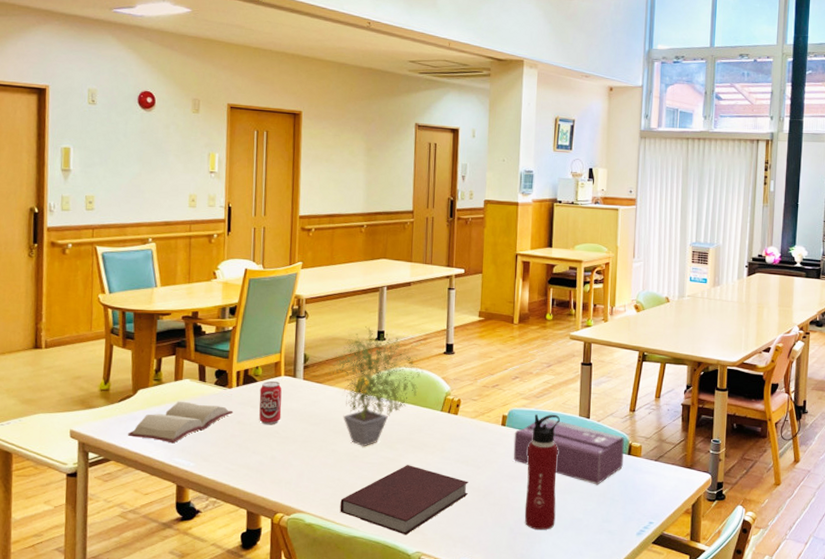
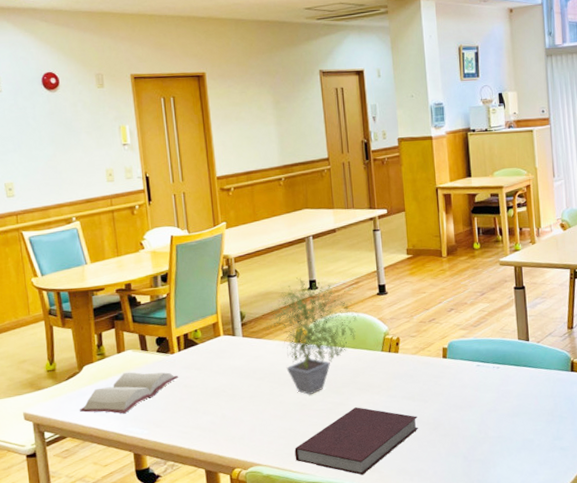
beverage can: present [259,380,282,425] -> none [201,341,226,385]
tissue box: present [513,417,625,485] -> none [456,345,568,405]
water bottle: present [524,414,560,530] -> none [471,341,507,455]

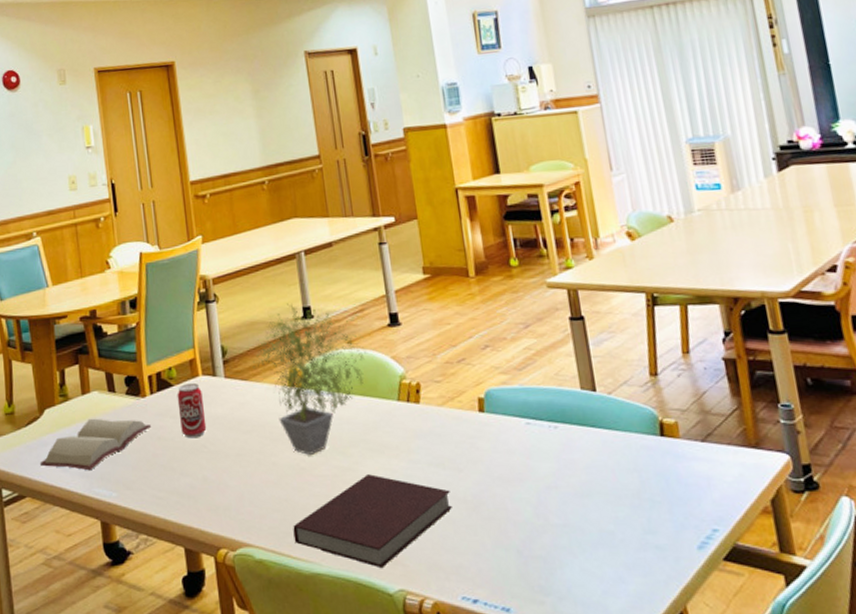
beverage can: none [201,341,226,385] -> present [177,382,207,439]

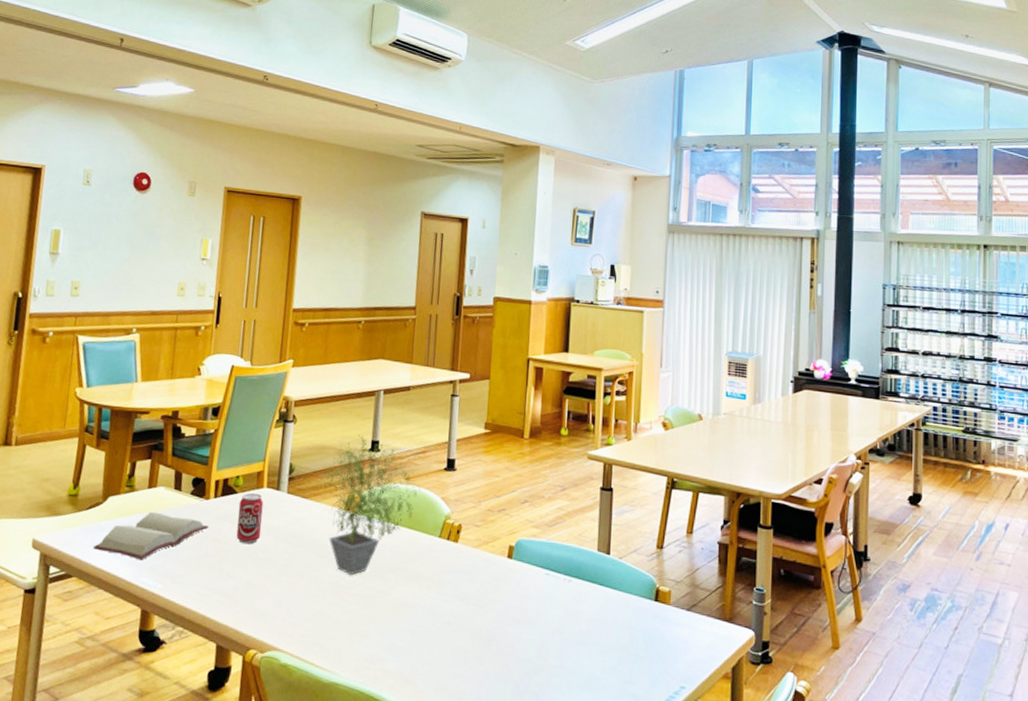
notebook: present [293,474,452,567] -> none [320,599,468,685]

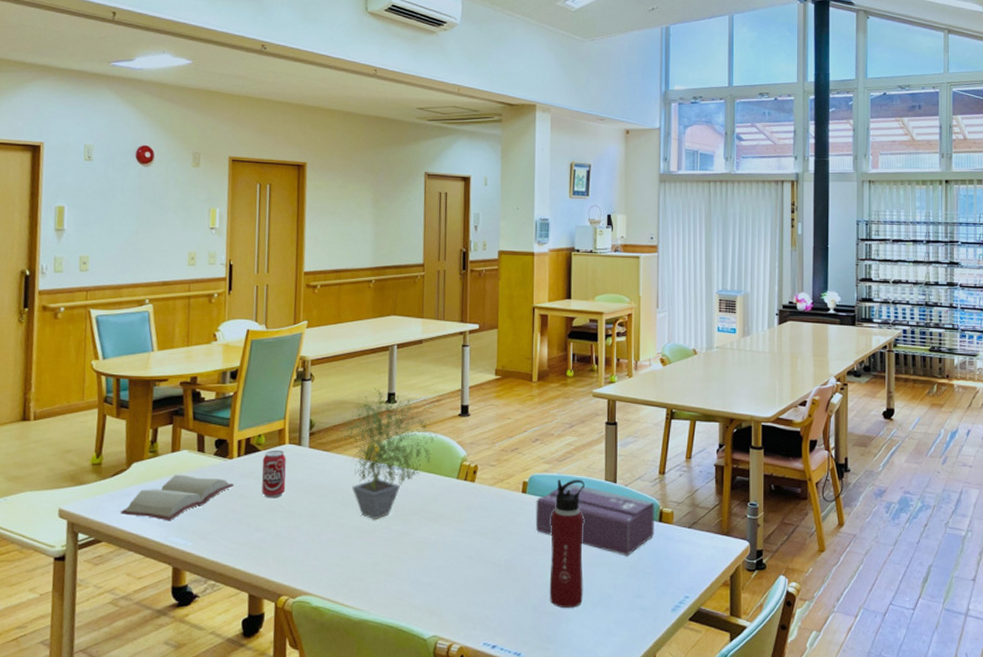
tissue box: none [520,550,652,637] -> present [535,482,656,557]
water bottle: none [532,546,575,689] -> present [549,479,584,608]

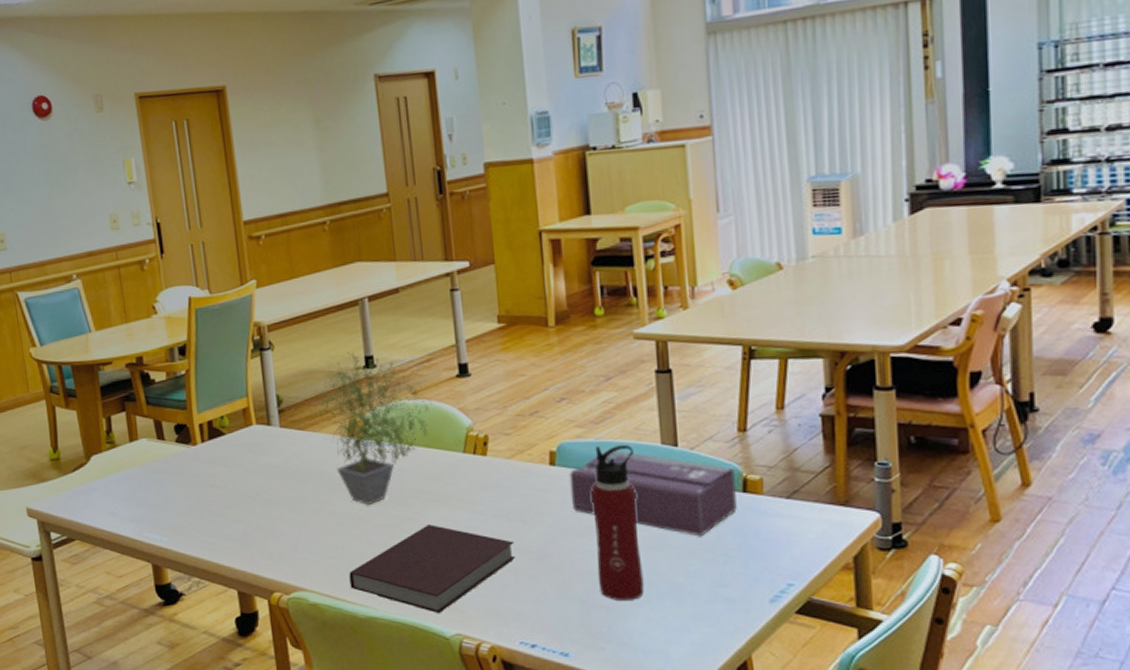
hardback book: present [121,474,235,521] -> none [89,465,203,516]
beverage can: present [261,449,286,499] -> none [229,431,261,487]
notebook: none [349,539,488,617] -> present [349,525,515,613]

